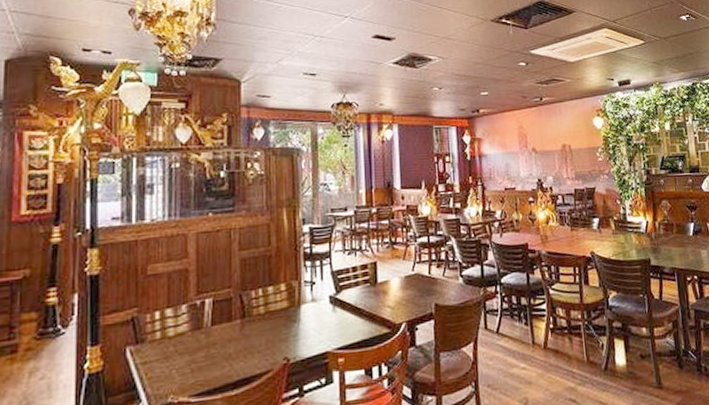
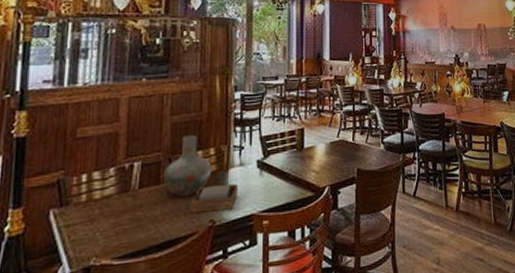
vase: none [235,270,284,335] -> present [164,135,212,198]
napkin holder: none [263,321,311,351] -> present [190,184,238,214]

